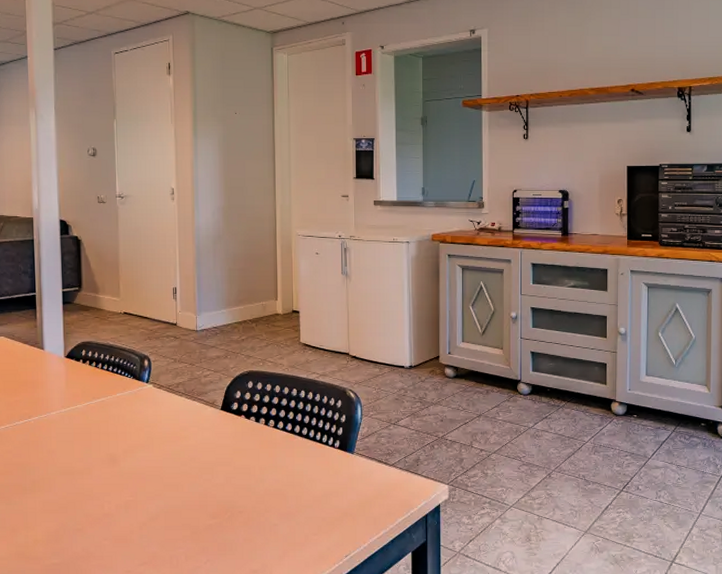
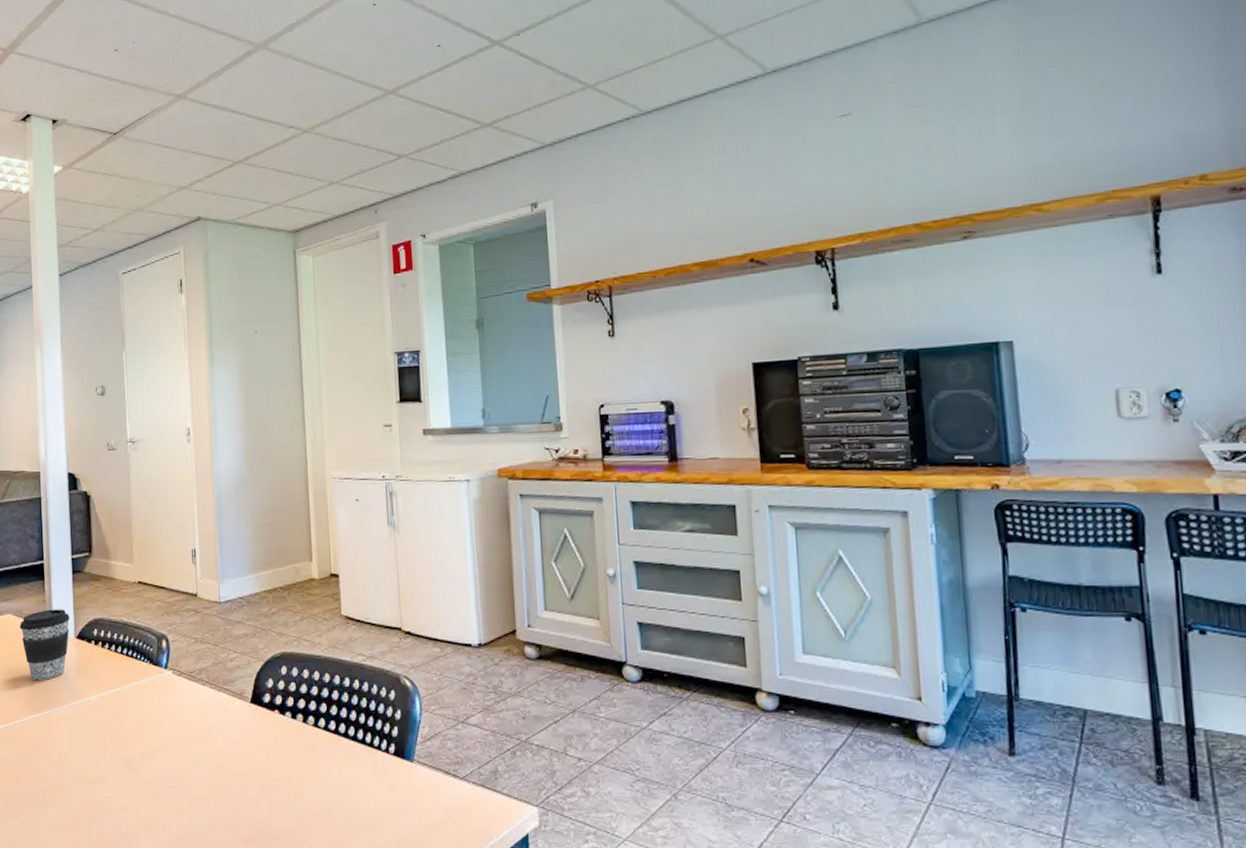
coffee cup: none [12,333,60,391] -> present [19,609,70,680]

